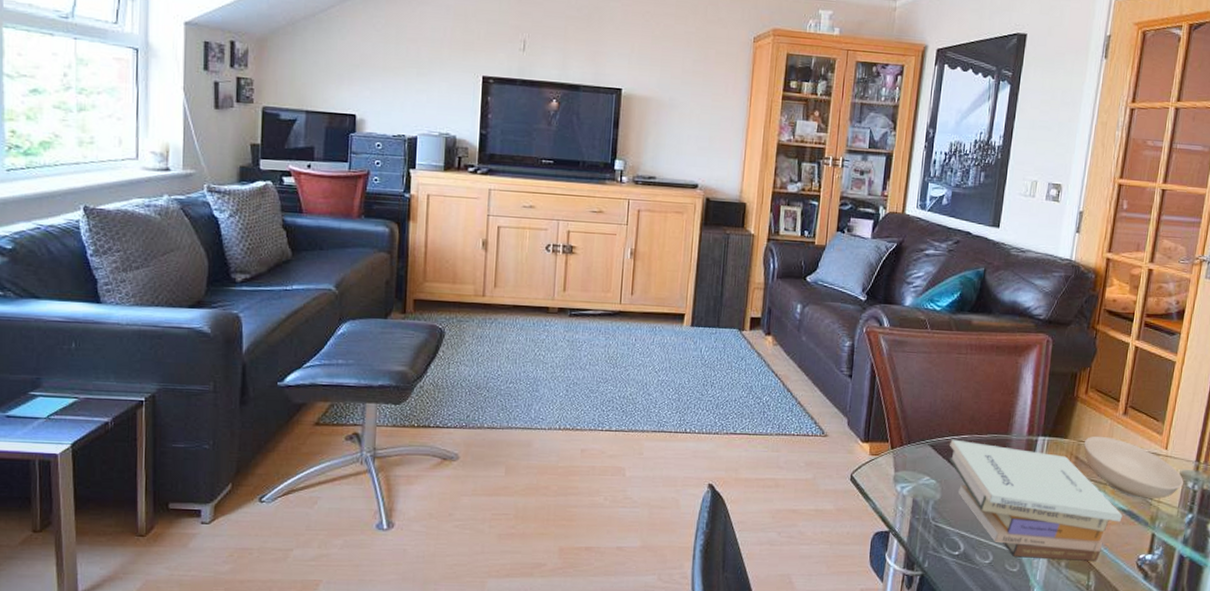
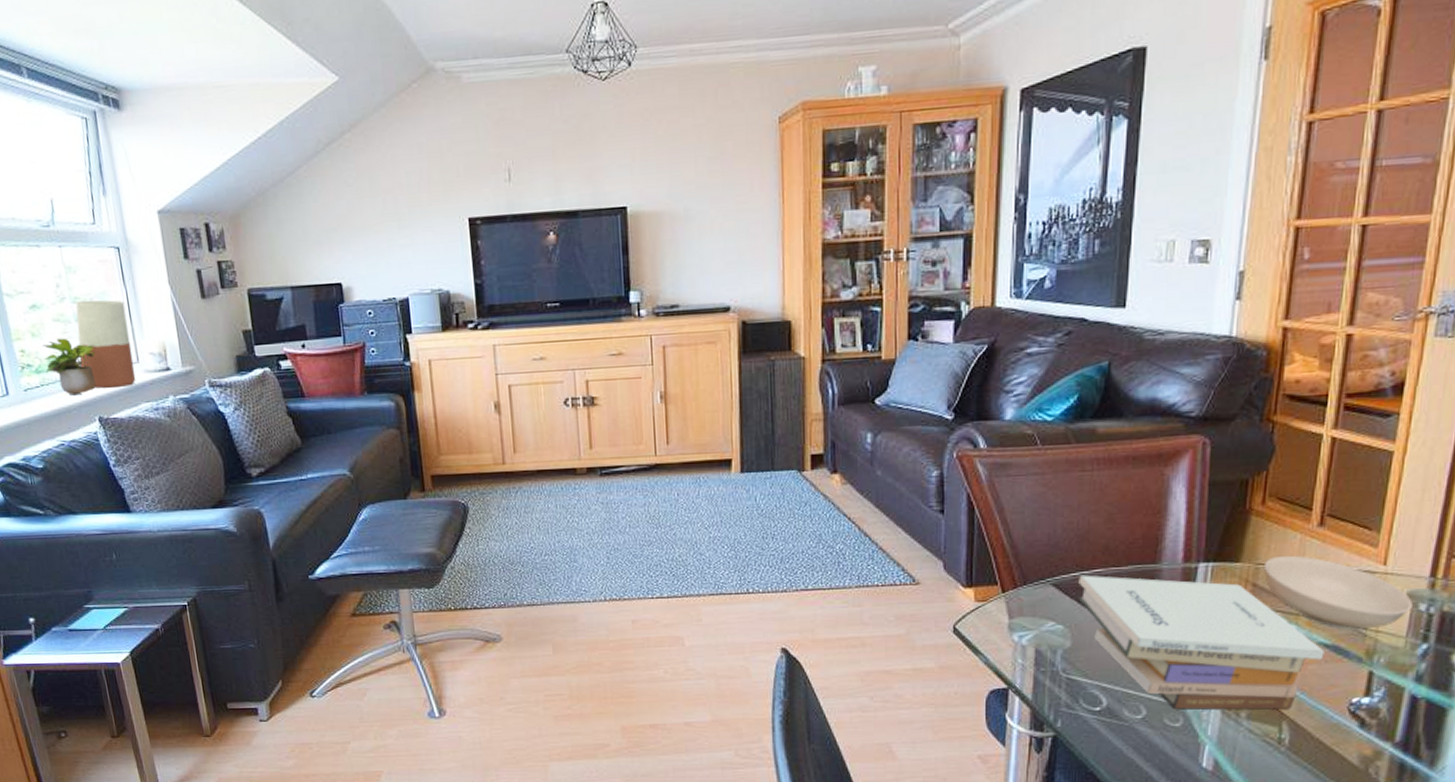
potted plant: none [34,124,92,182] -> present [42,337,96,396]
vase: none [74,92,134,180] -> present [76,300,136,388]

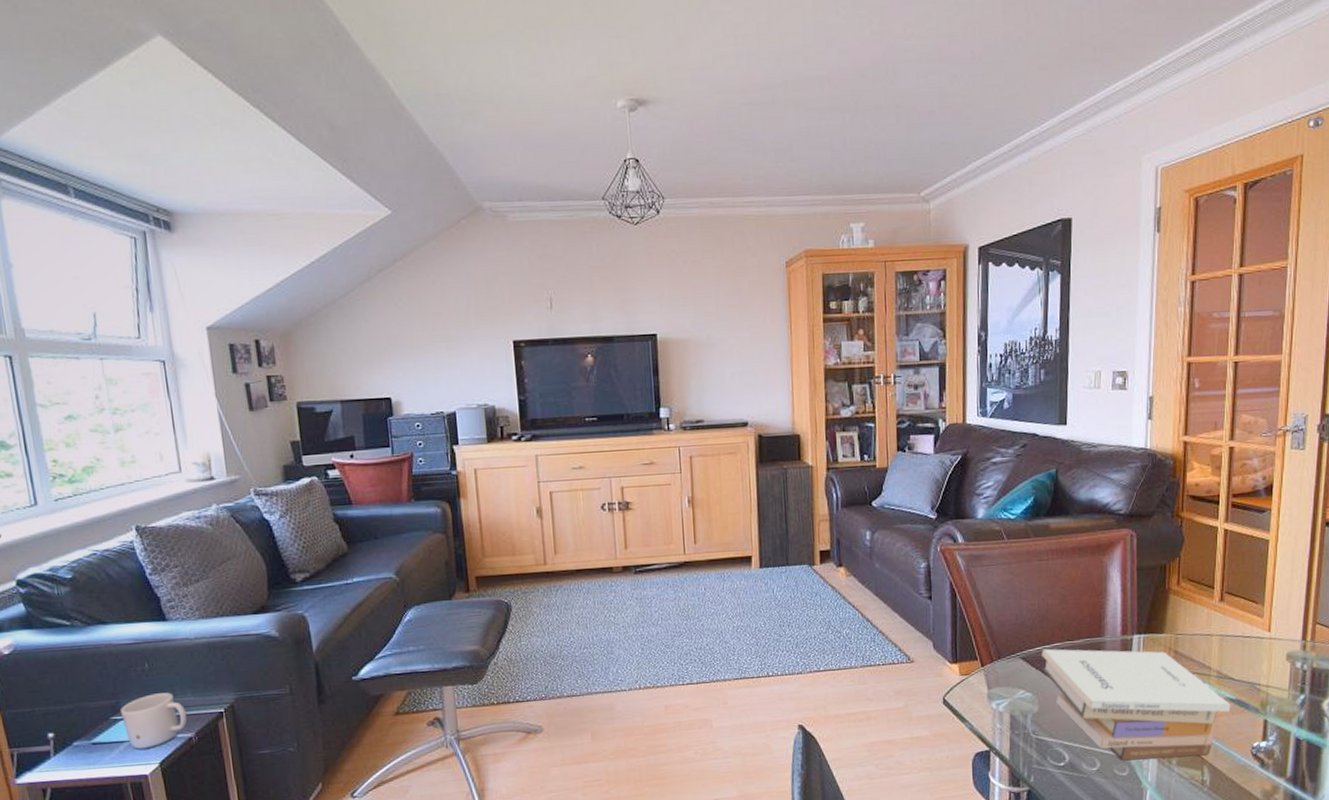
potted plant: present [42,337,96,396] -> none [77,448,134,505]
vase: present [76,300,136,388] -> none [116,411,178,498]
mug: none [93,584,154,638] -> present [121,692,188,750]
bowl: present [1264,555,1413,628] -> none [1183,626,1291,685]

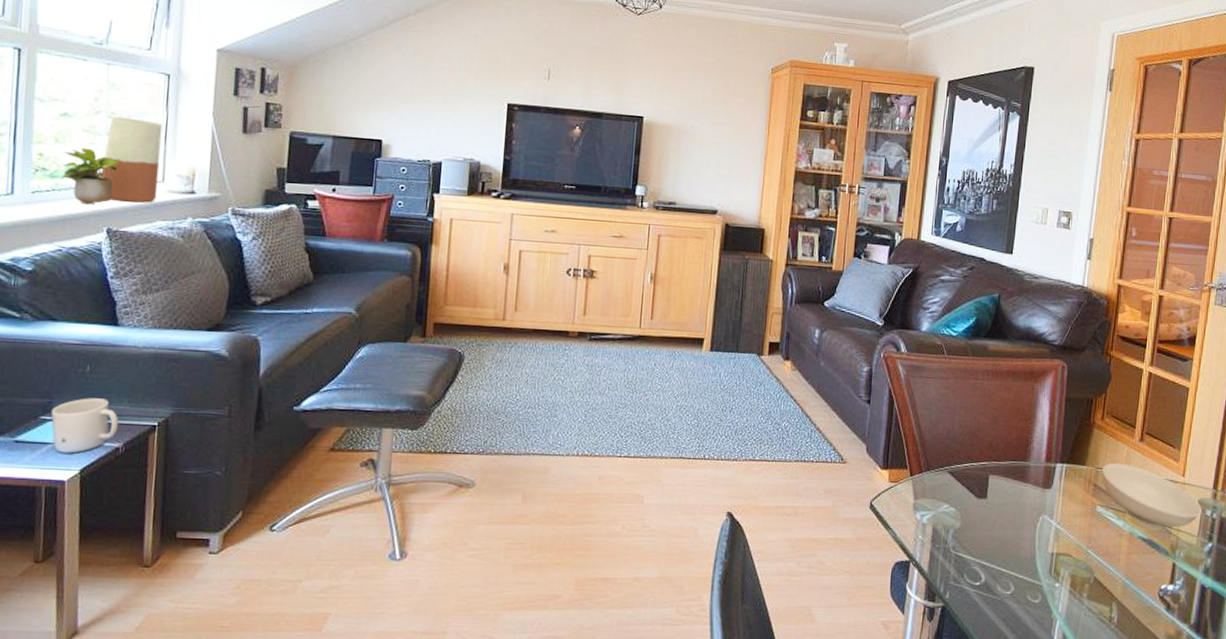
potted plant: none [77,448,134,505] -> present [61,147,120,205]
vase: none [116,411,178,498] -> present [100,116,163,203]
books: present [1042,648,1231,761] -> none [967,466,1143,592]
bowl: none [1183,626,1291,685] -> present [1102,462,1202,527]

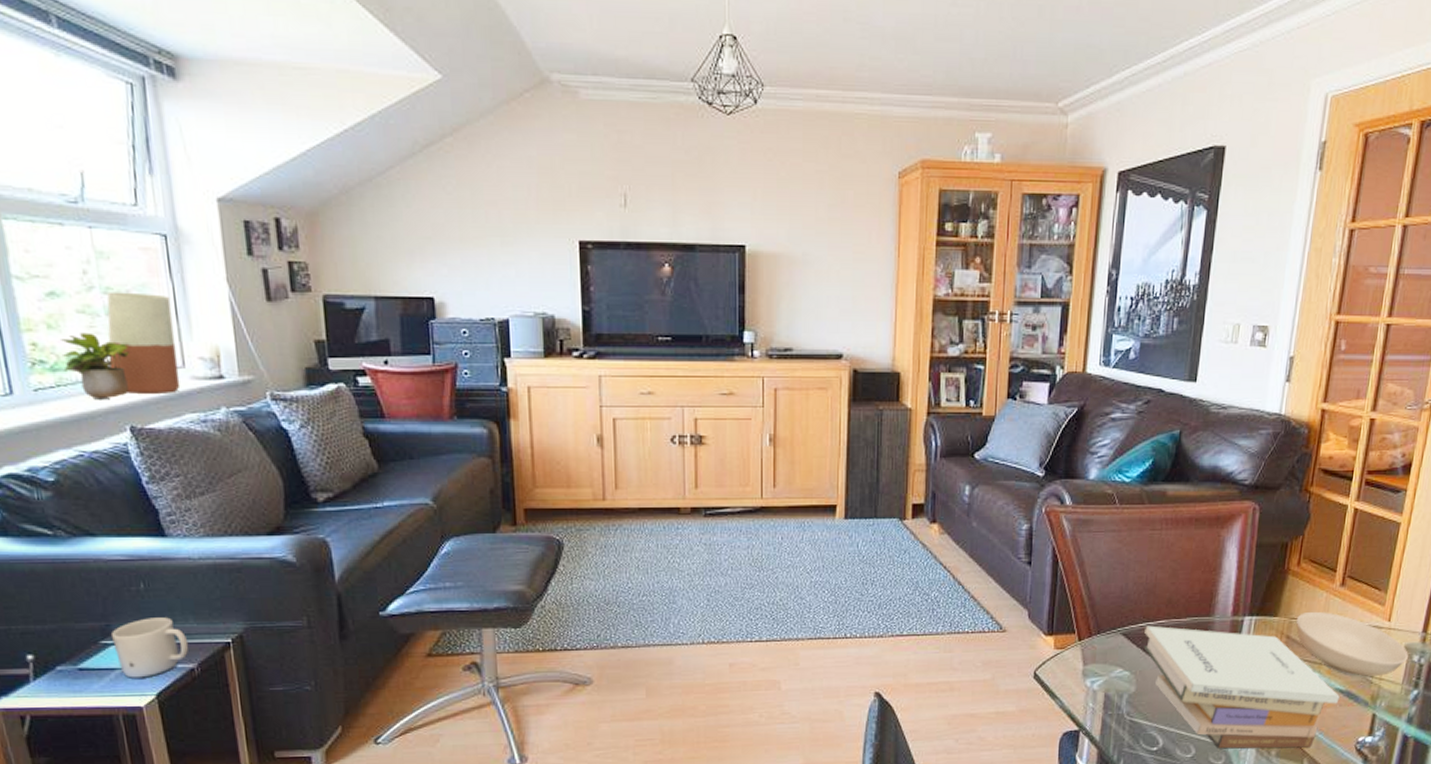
books: none [967,466,1143,592] -> present [1143,625,1340,749]

